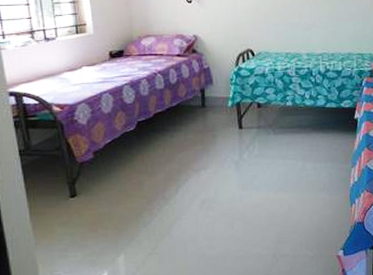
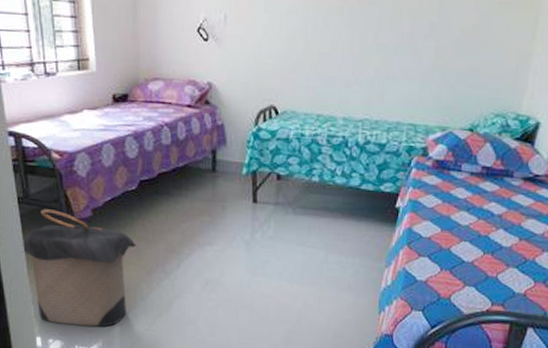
laundry hamper: none [24,157,138,263] -> present [22,209,137,327]

